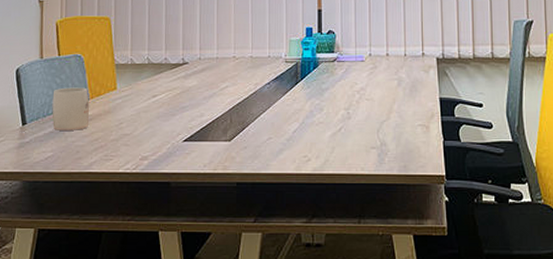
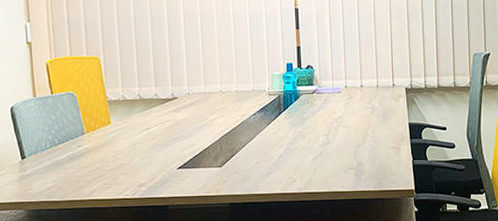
mug: present [52,87,89,130] -> none [49,123,86,163]

